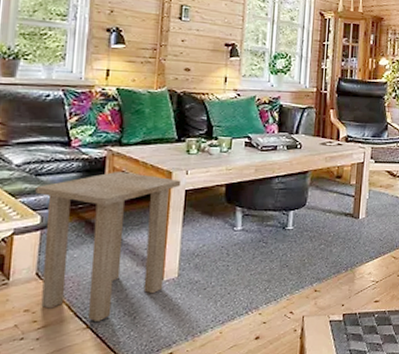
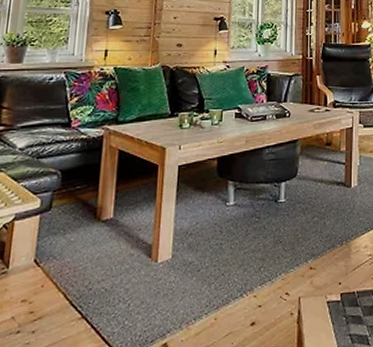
side table: present [35,171,182,321] -> none [36,149,175,310]

